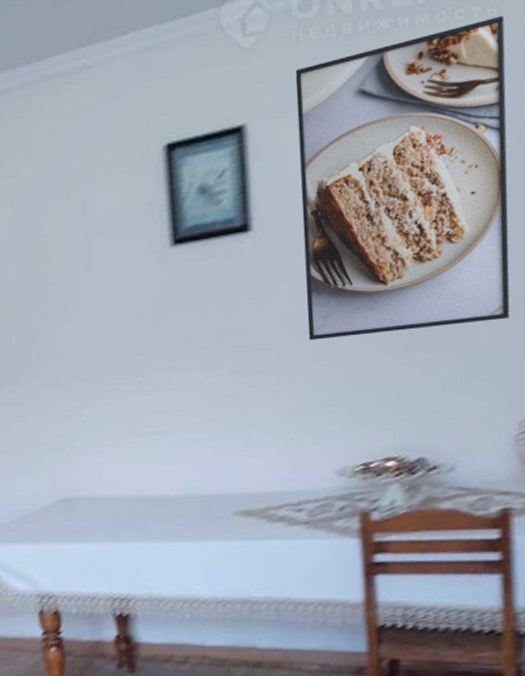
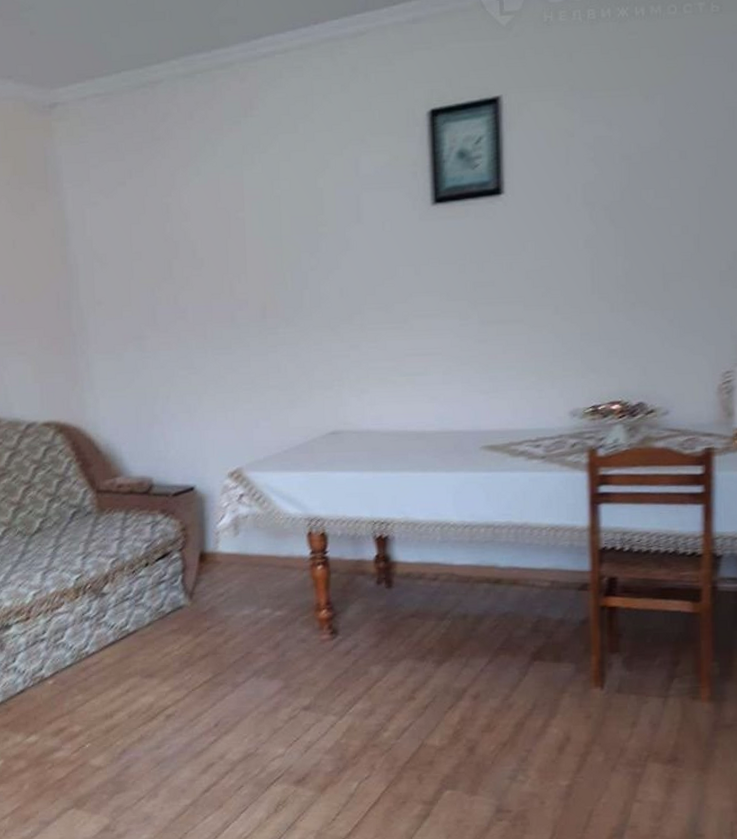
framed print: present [295,15,510,341] -> none [545,12,725,296]

